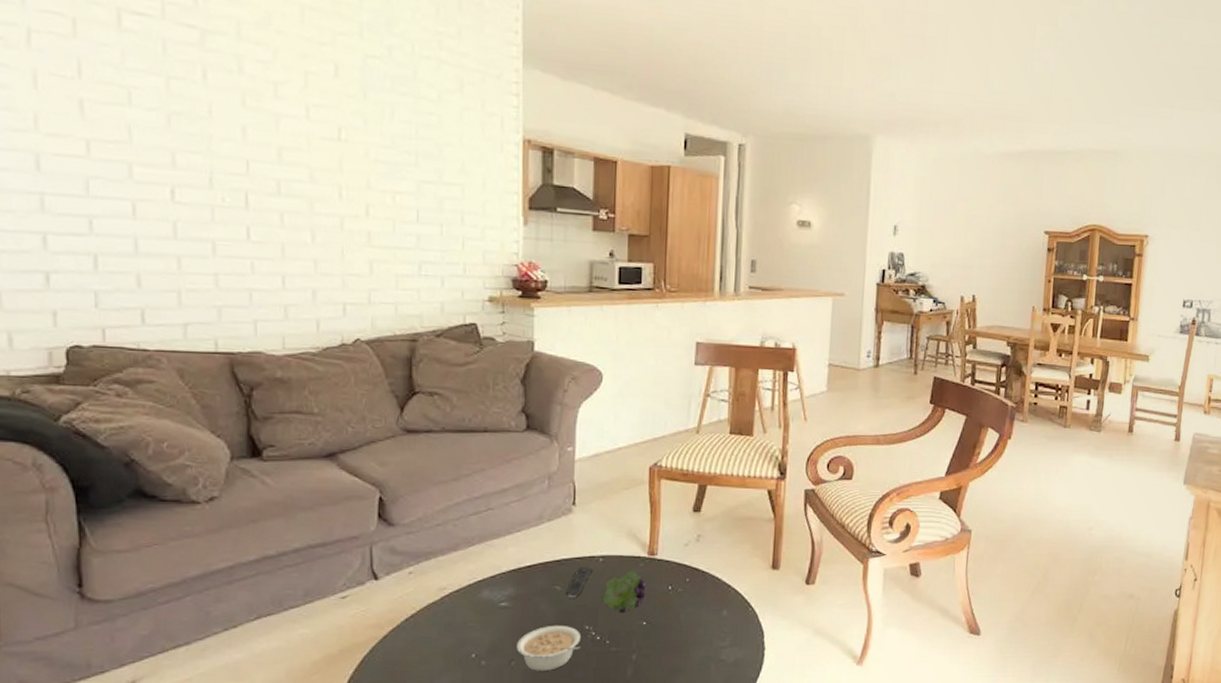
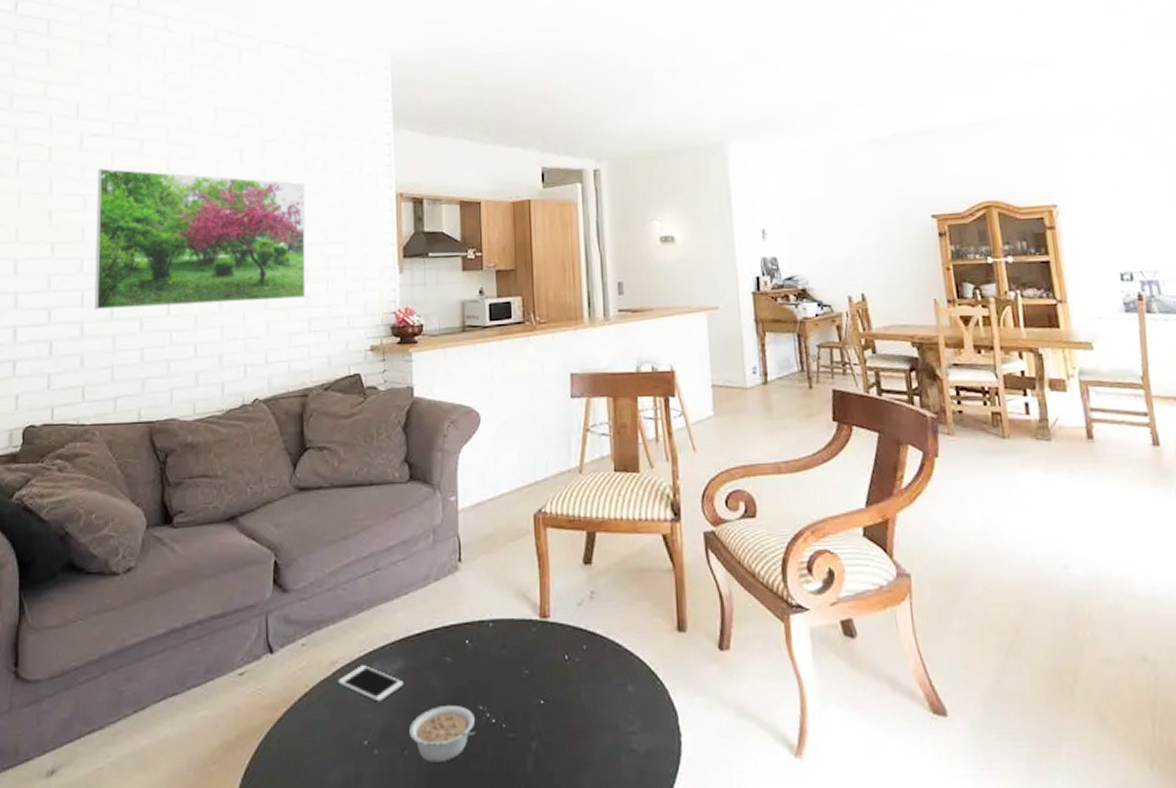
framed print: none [145,57,415,239] -> present [94,168,305,310]
cell phone: none [445,591,513,623] -> present [337,665,404,702]
remote control: present [565,566,594,599] -> none [456,632,484,673]
fruit: present [600,569,646,614] -> none [493,634,541,690]

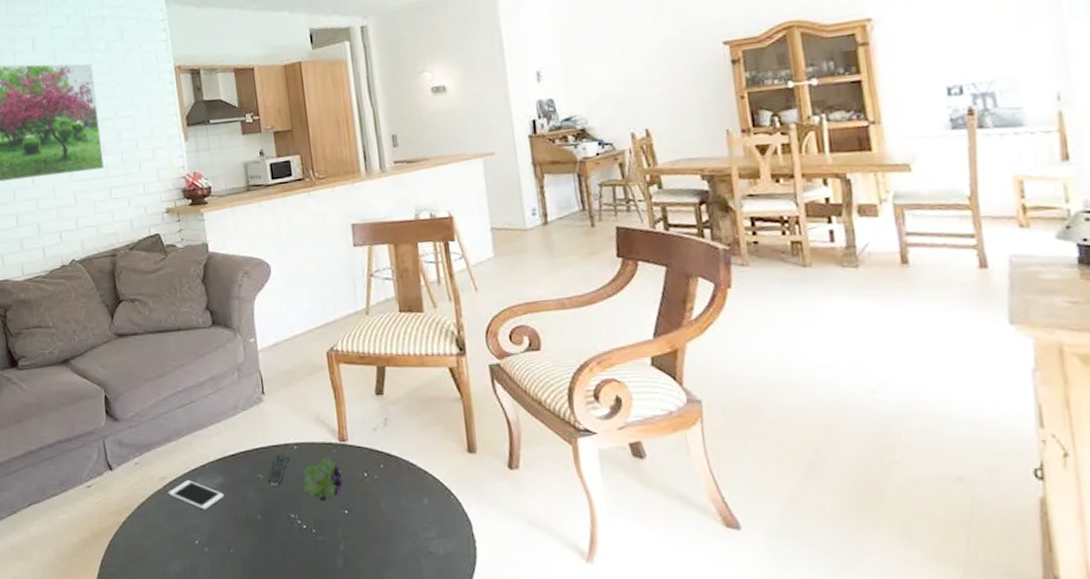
legume: present [409,706,476,762] -> none [232,514,290,559]
remote control: none [456,632,484,673] -> present [268,453,291,487]
fruit: none [493,634,541,690] -> present [300,455,343,502]

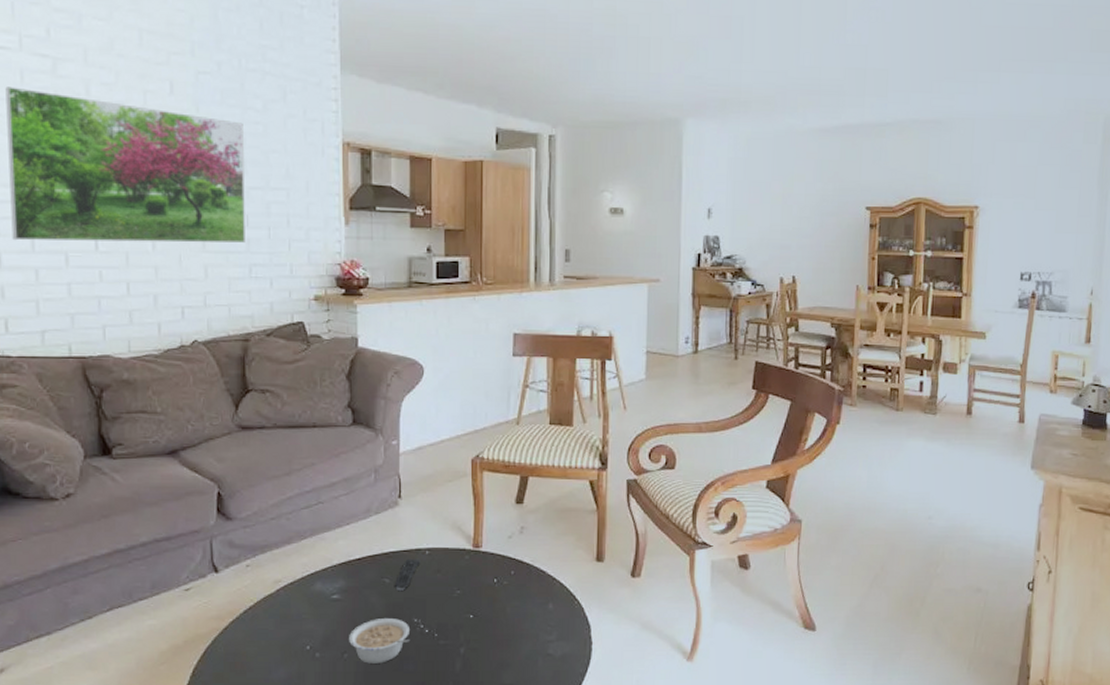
cell phone: present [168,480,224,510] -> none [281,584,345,615]
legume: none [232,514,290,559] -> present [349,619,411,664]
fruit: present [300,455,343,502] -> none [427,561,472,606]

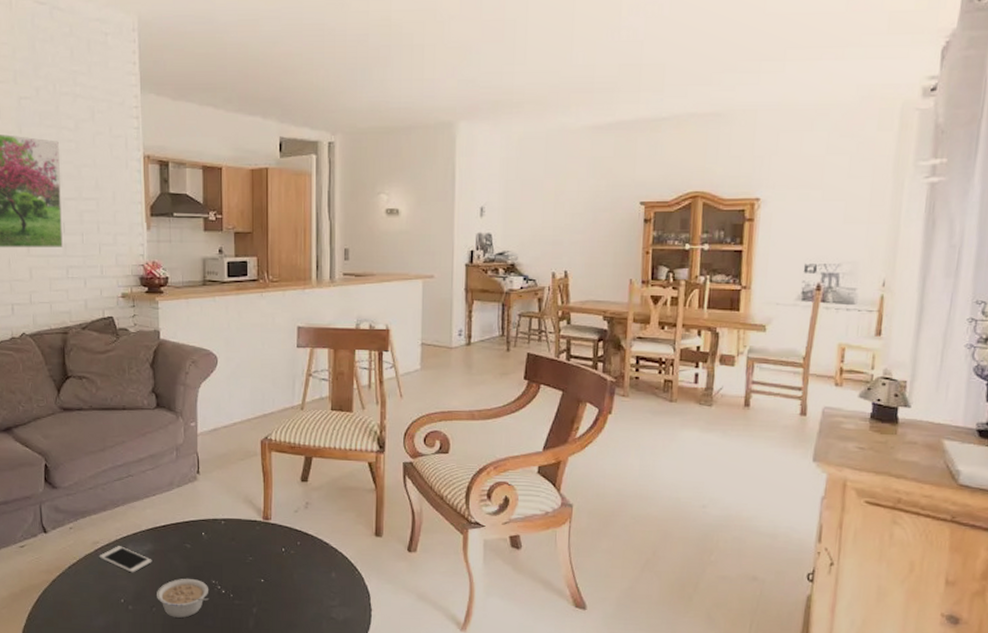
cell phone: none [281,584,345,615] -> present [99,546,152,573]
remote control: present [394,558,421,592] -> none [194,527,217,556]

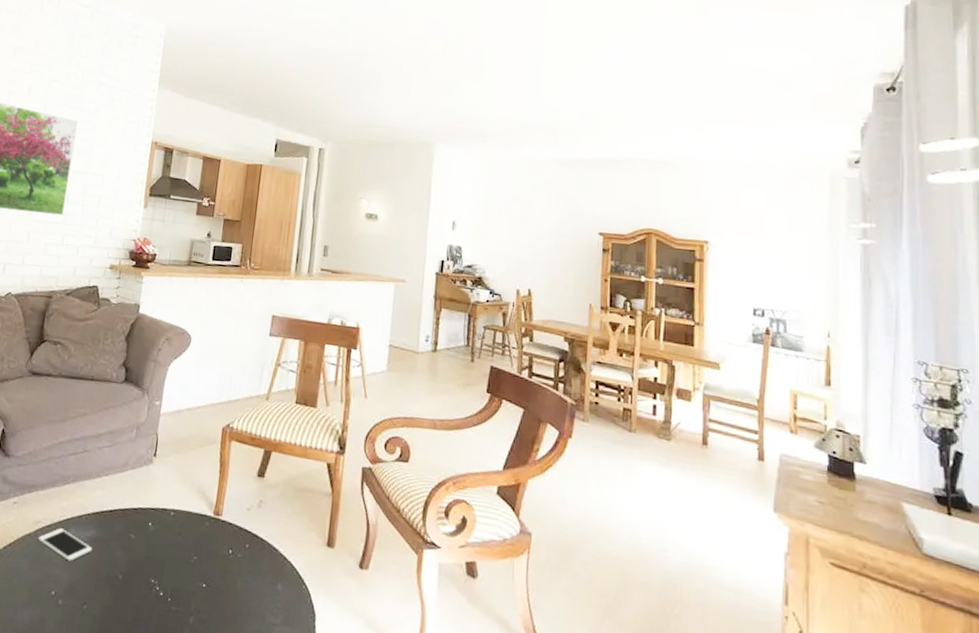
legume: present [157,579,210,618] -> none [90,573,146,621]

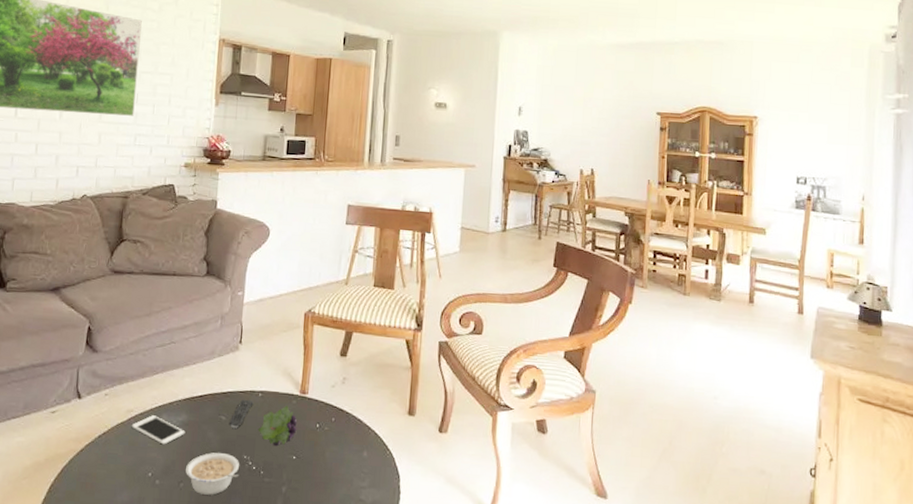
legume: none [90,573,146,621] -> present [186,452,239,495]
remote control: none [138,517,165,550] -> present [229,399,254,430]
fruit: none [167,527,209,572] -> present [258,405,298,447]

